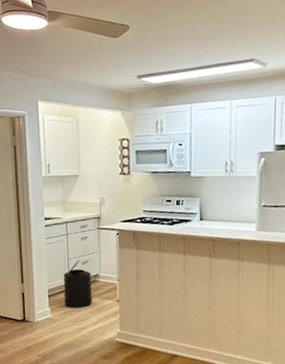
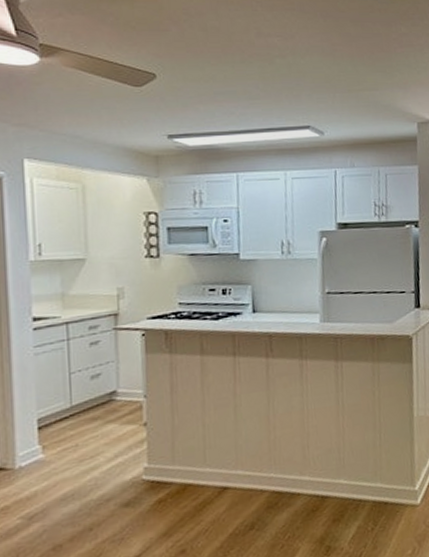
trash can: present [63,260,93,308] -> none [61,374,107,442]

